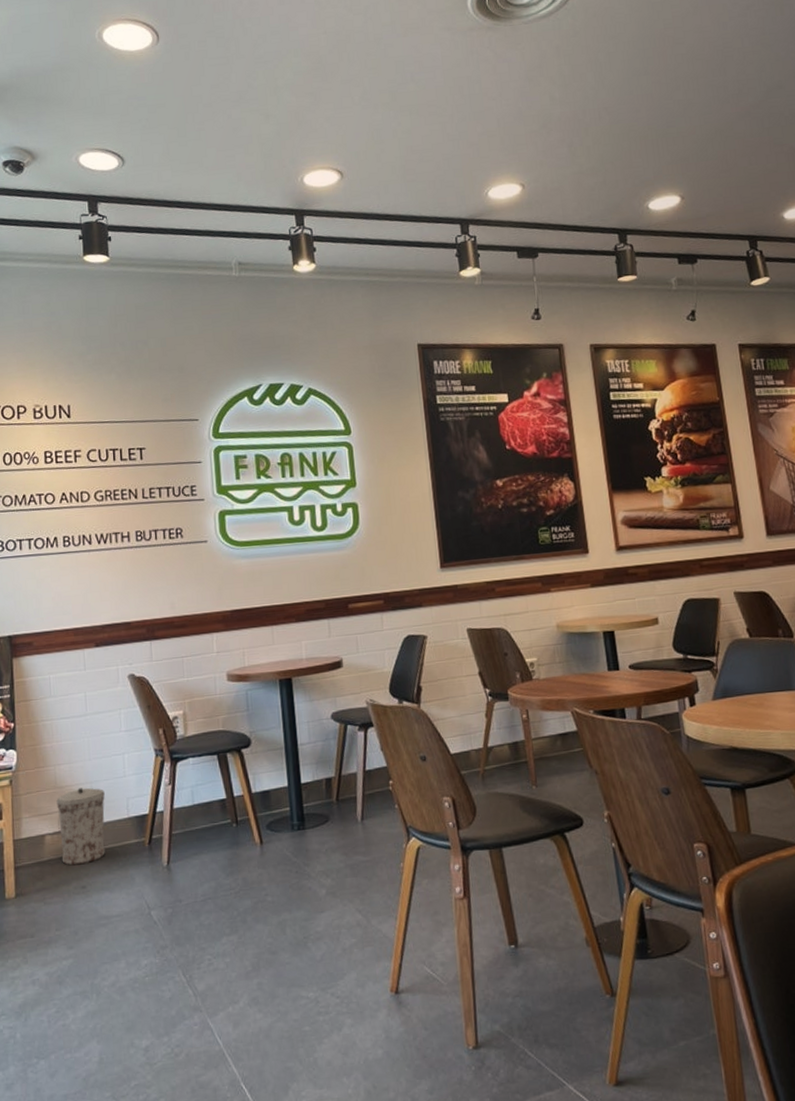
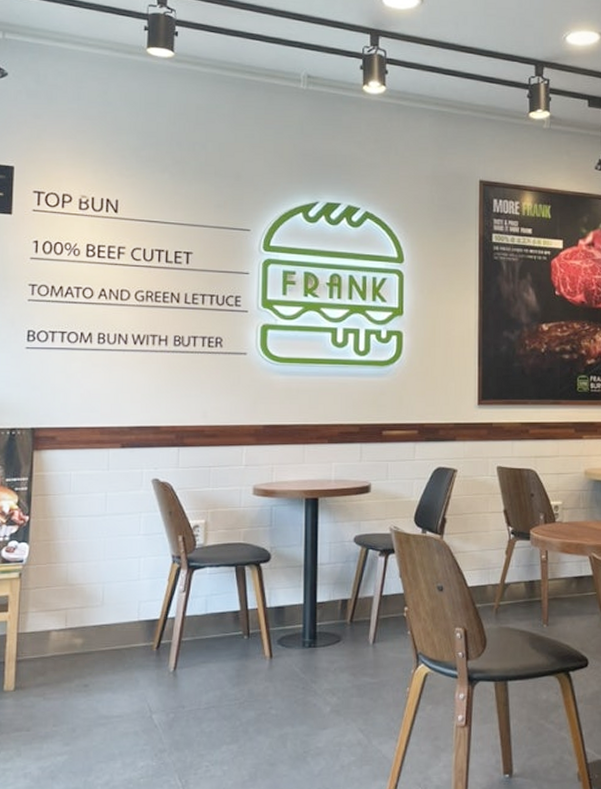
trash can: present [56,788,105,866] -> none [66,587,116,663]

